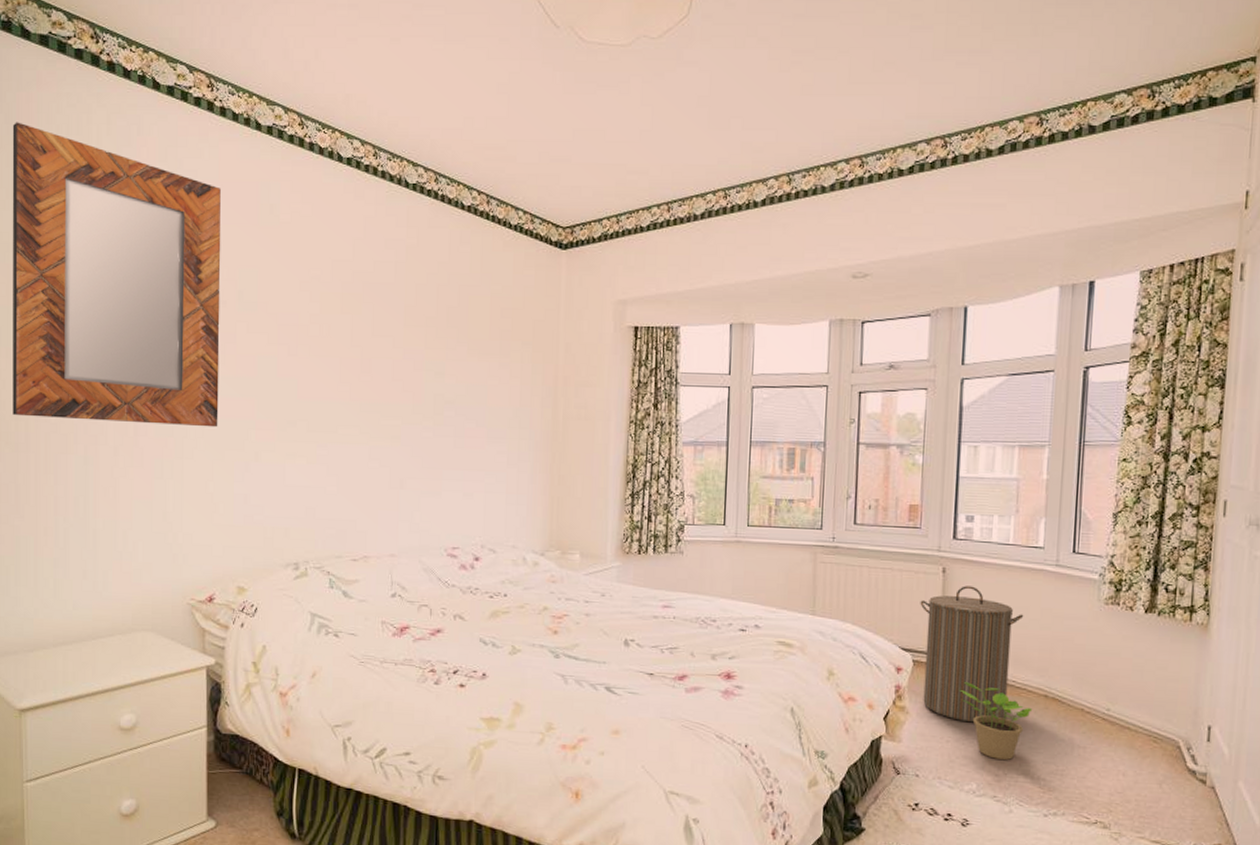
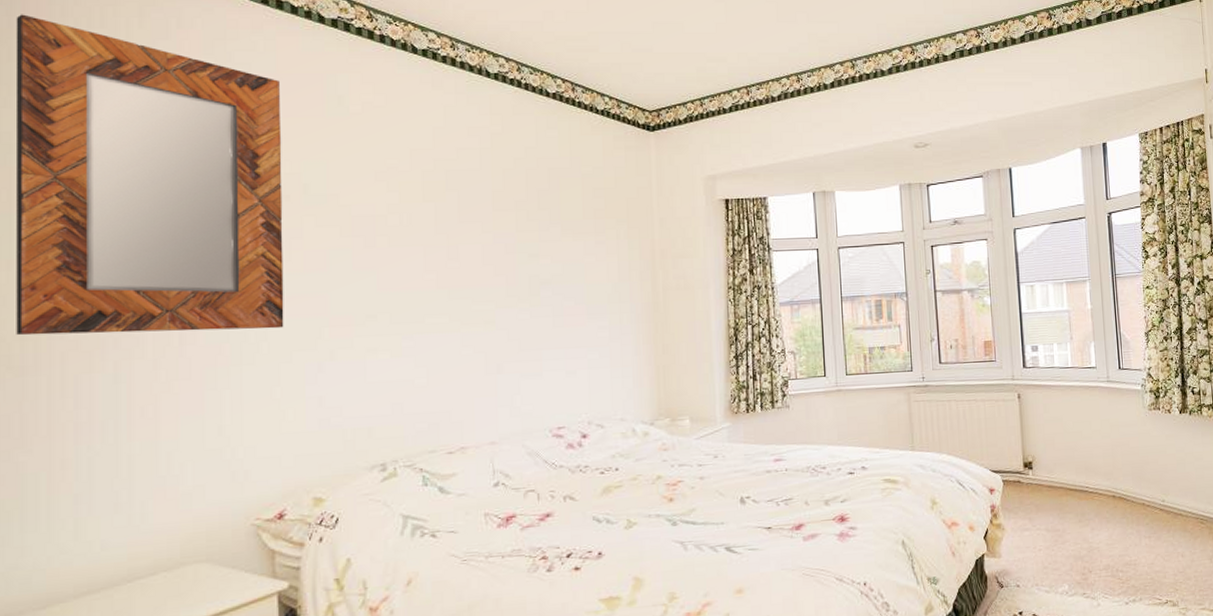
laundry hamper: present [920,585,1024,723] -> none [1002,407,1088,530]
potted plant: present [960,682,1033,760] -> none [1044,493,1105,560]

